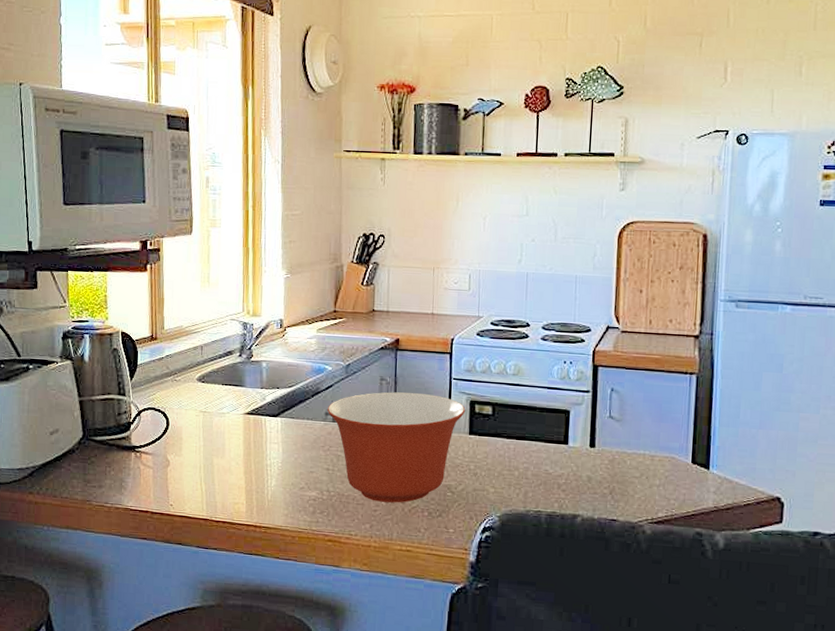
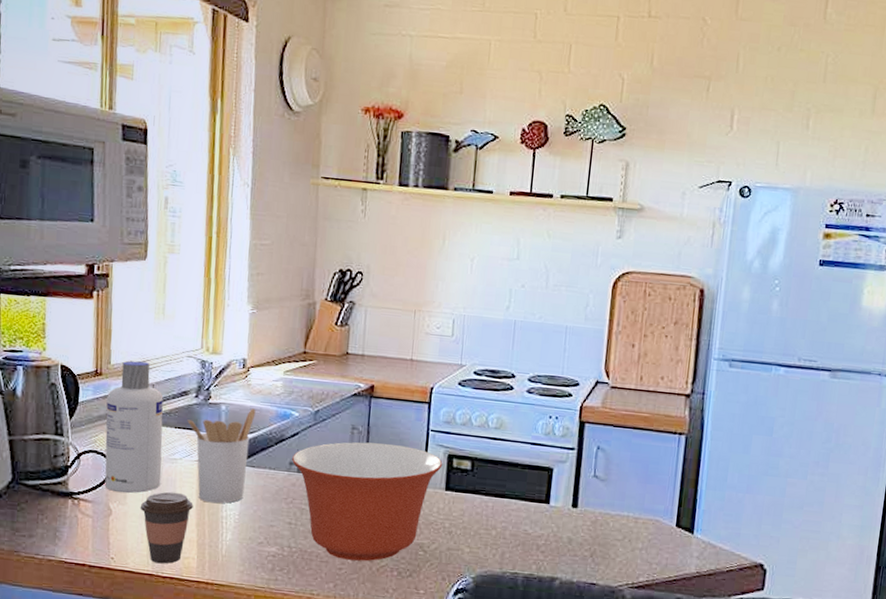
screw cap bottle: none [161,325,212,445] -> present [104,360,164,493]
coffee cup: none [194,443,241,510] -> present [140,492,193,564]
utensil holder: none [233,364,293,453] -> present [187,408,256,504]

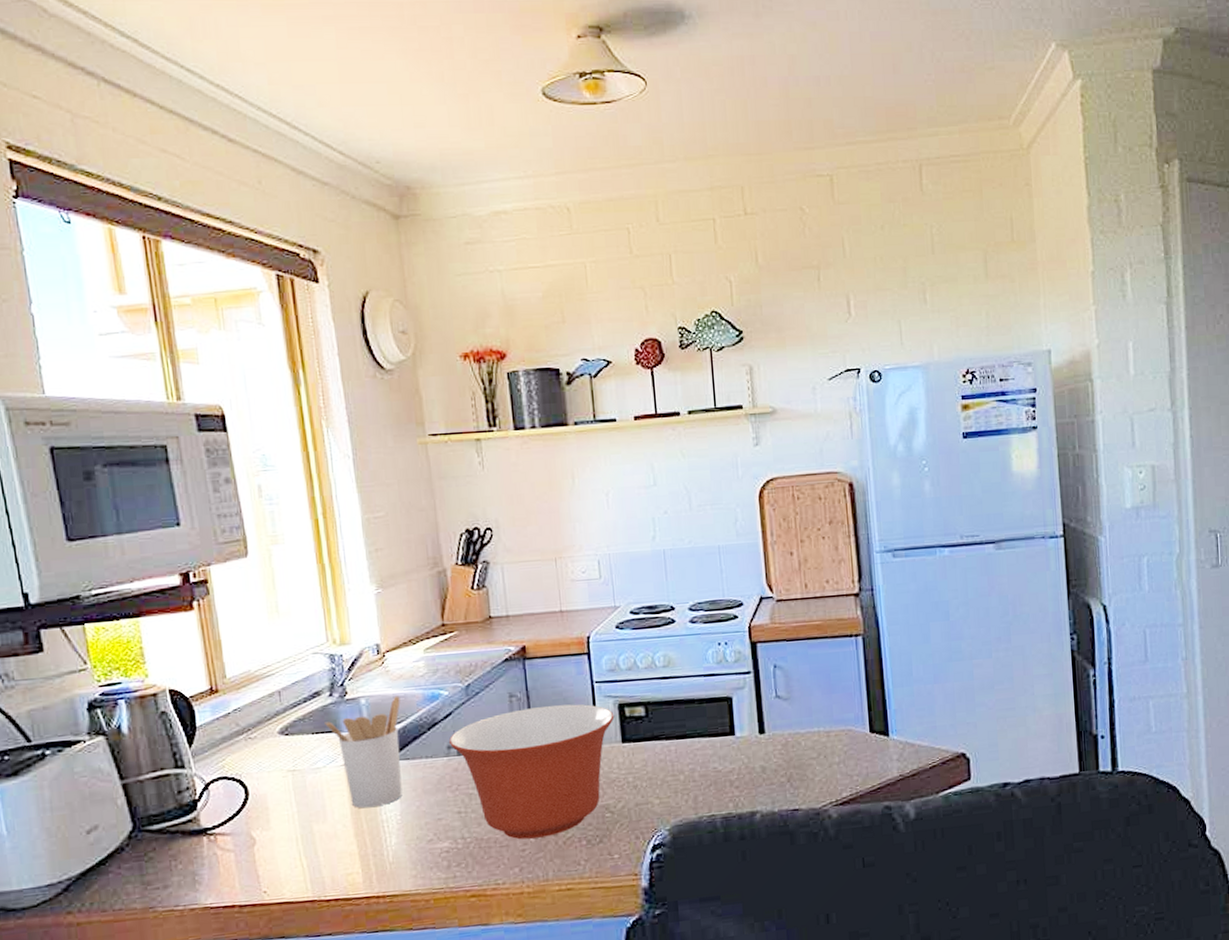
screw cap bottle: present [104,360,164,493] -> none [228,668,307,818]
coffee cup: present [140,492,193,564] -> none [287,804,348,887]

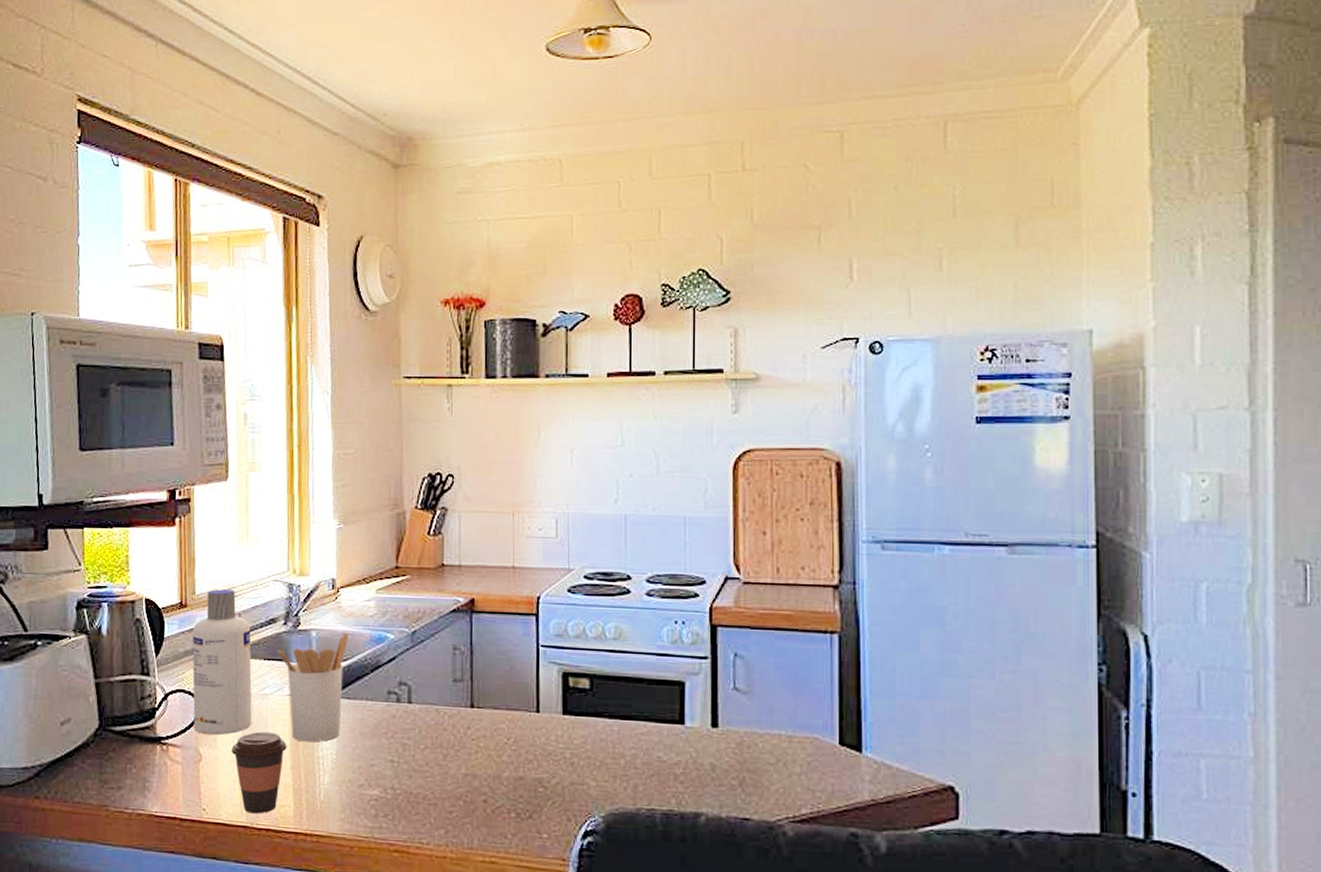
screw cap bottle: none [228,668,307,818] -> present [192,589,252,735]
coffee cup: none [287,804,348,887] -> present [231,731,287,814]
mixing bowl: present [448,704,615,840] -> none [389,663,557,802]

